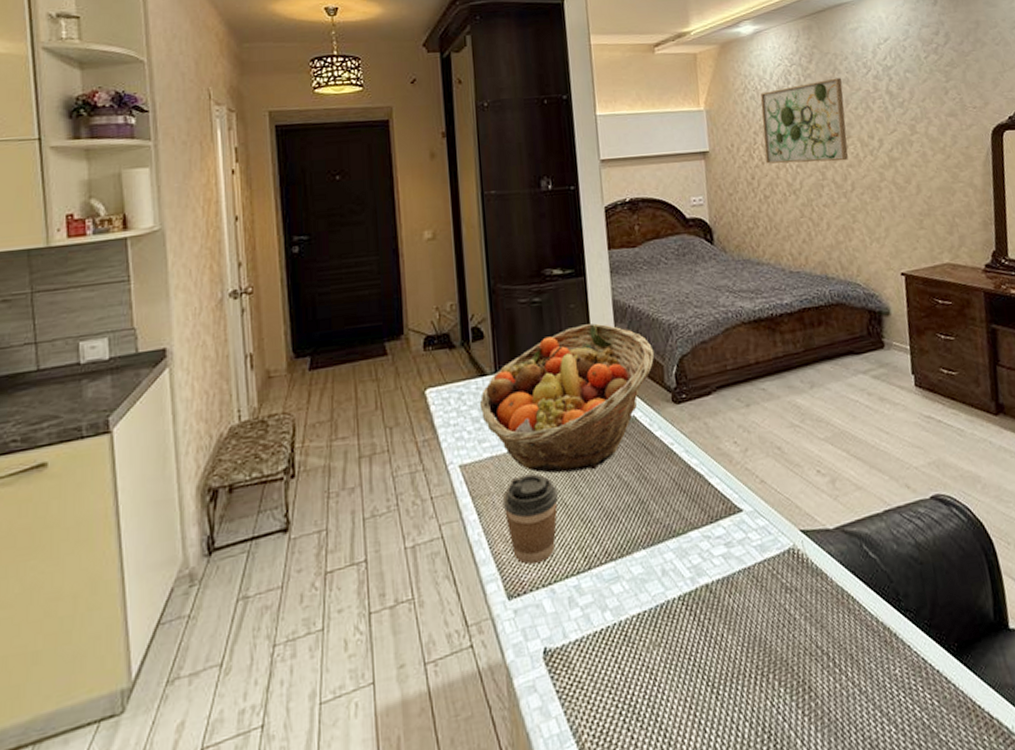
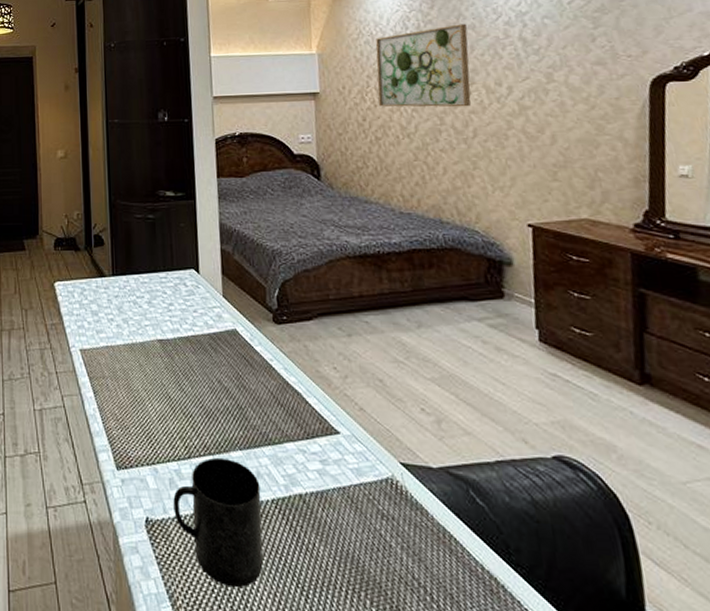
fruit basket: present [479,323,655,473] -> none [98,242,258,372]
coffee cup: present [502,473,558,565] -> none [115,366,163,443]
mug: none [573,561,673,705] -> present [173,457,264,588]

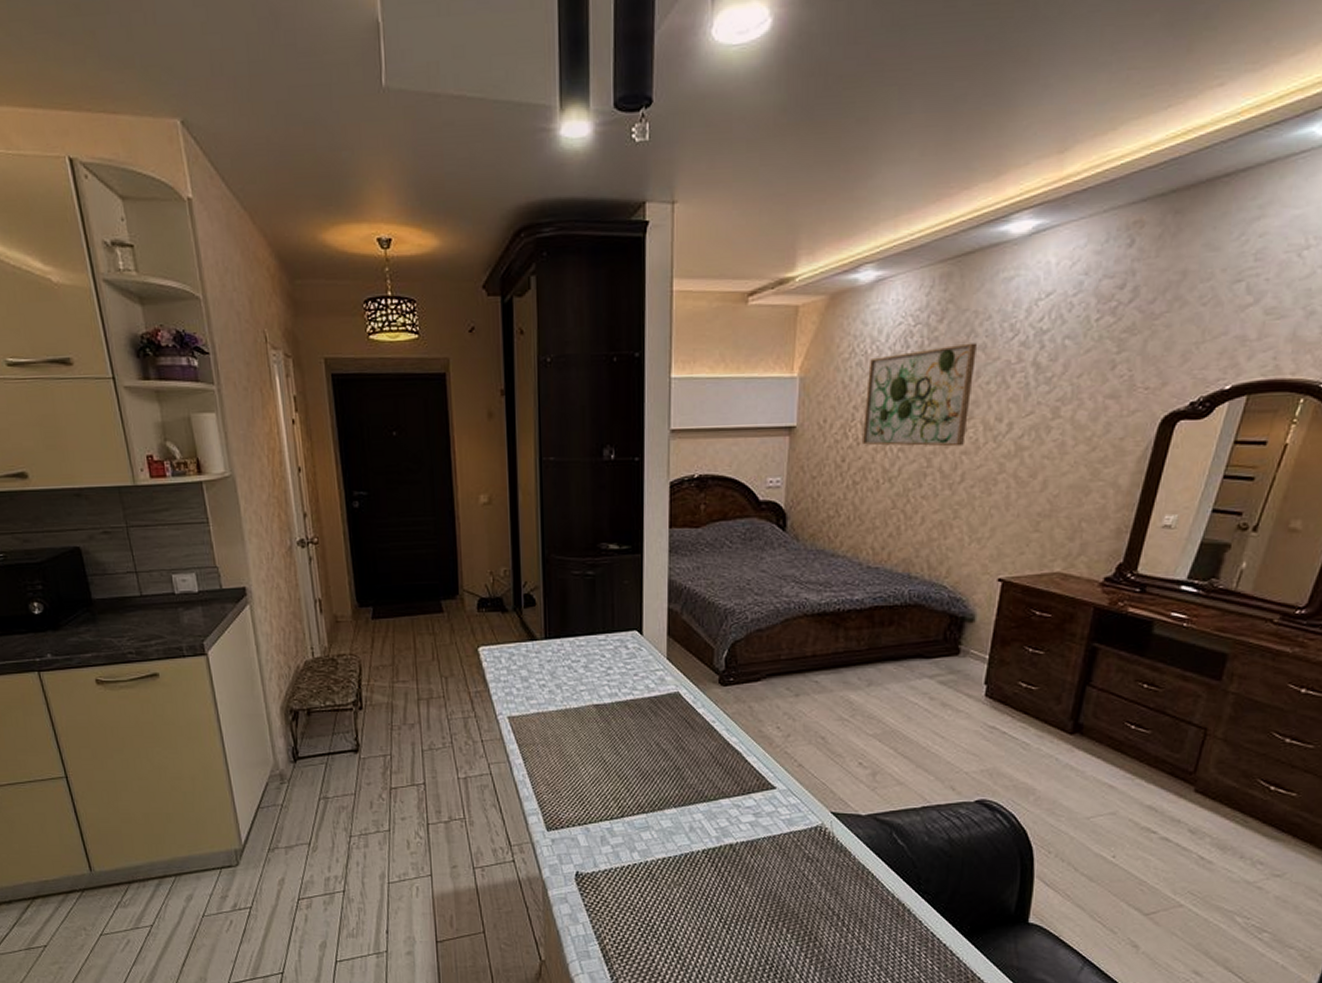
mug: present [173,457,264,588] -> none [604,815,692,926]

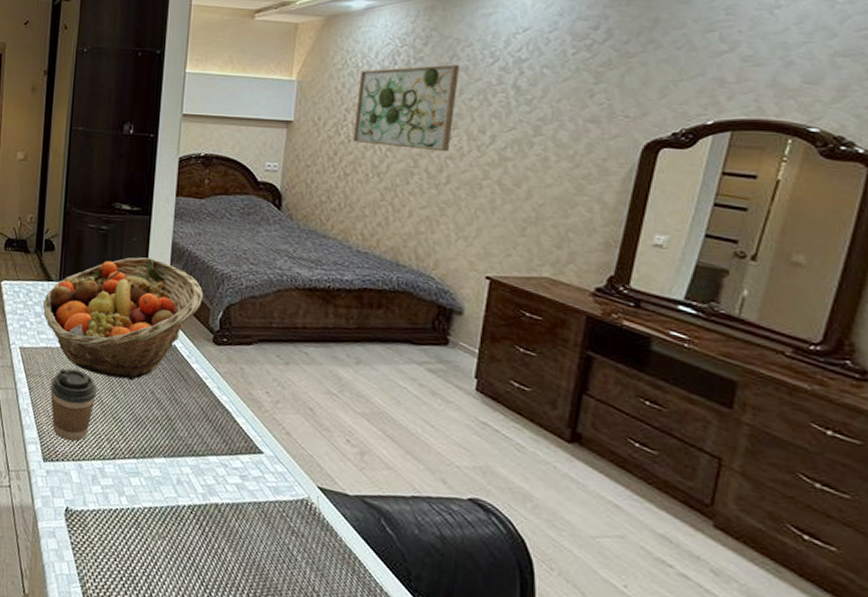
fruit basket: none [528,601,706,736] -> present [42,257,204,381]
coffee cup: none [546,732,598,805] -> present [50,368,97,441]

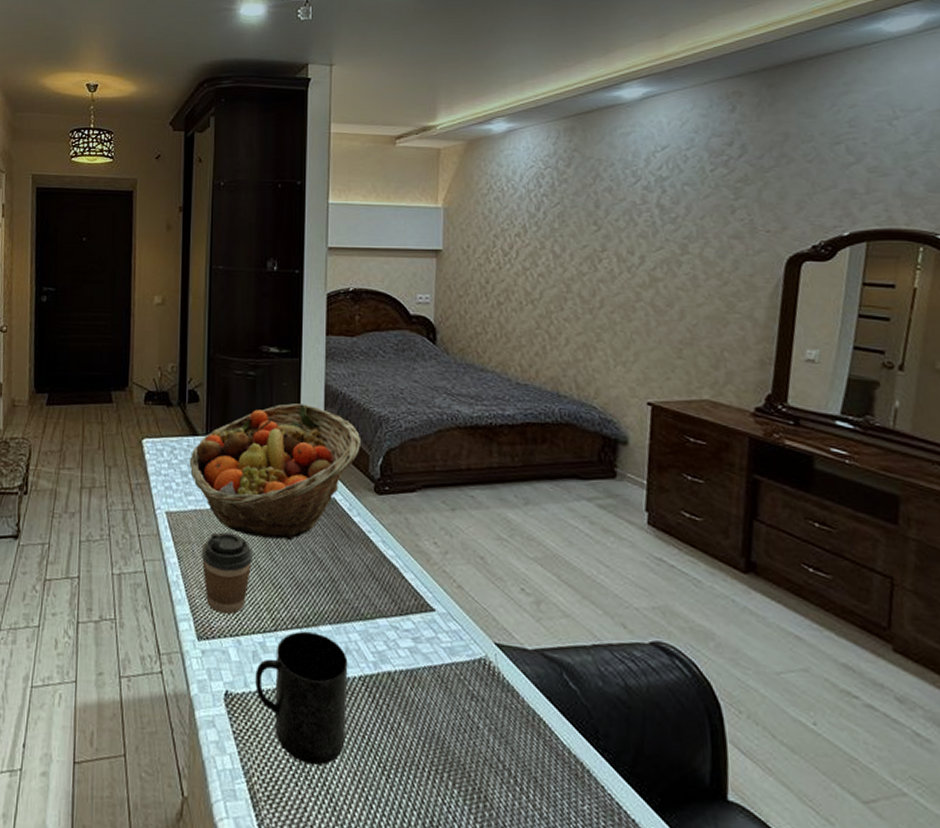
mug: none [93,461,179,580] -> present [255,631,348,766]
wall art: present [352,64,459,152] -> none [503,185,604,275]

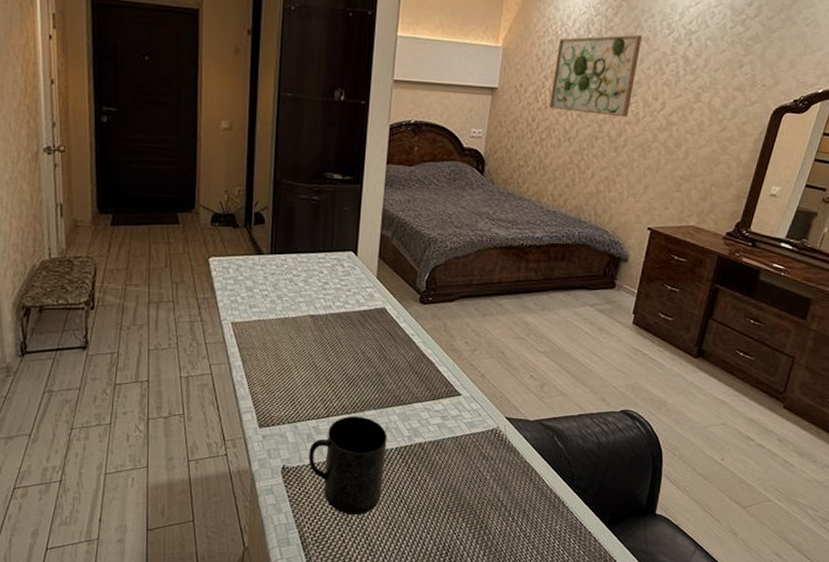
fruit basket: present [189,403,362,541] -> none [254,226,412,344]
coffee cup: present [201,532,252,614] -> none [264,338,310,405]
wall art: none [503,185,604,275] -> present [549,34,642,118]

